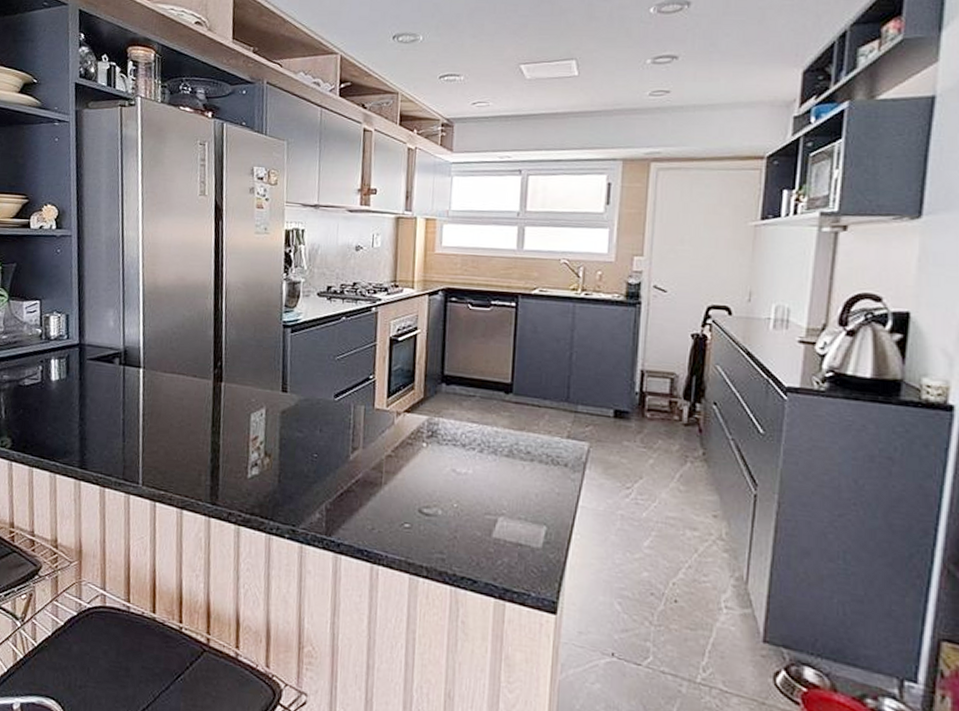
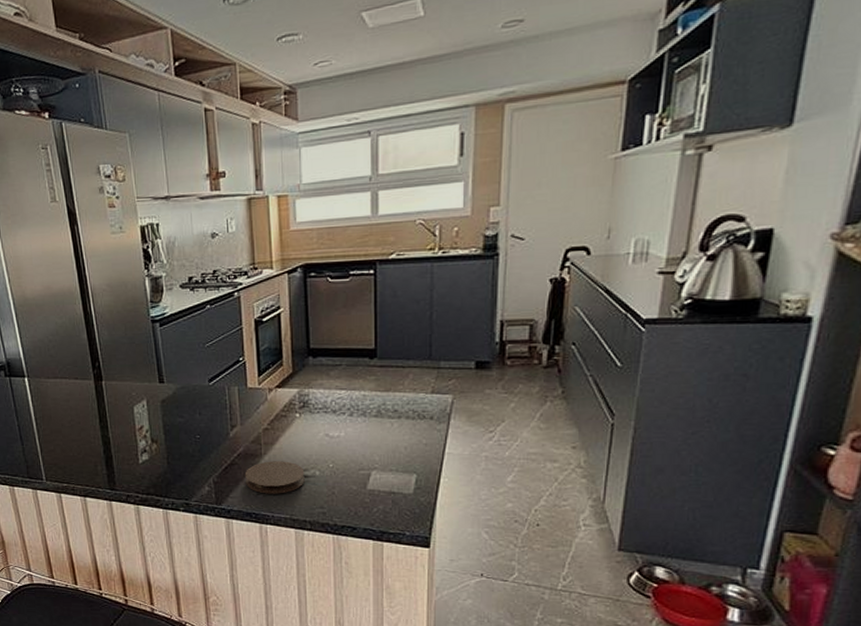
coaster: none [360,492,426,532] -> present [244,461,305,494]

